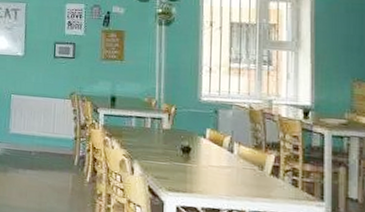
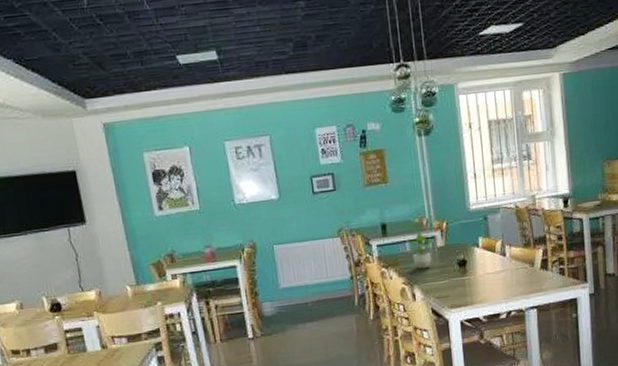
potted plant: none [132,111,159,147] -> present [406,232,432,269]

